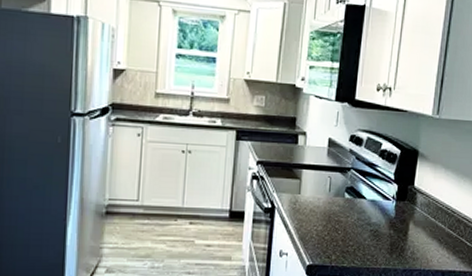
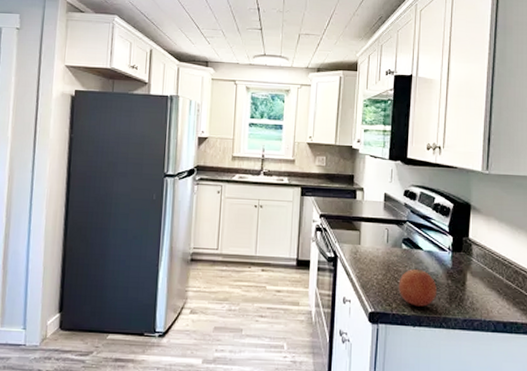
fruit: none [339,220,378,258] -> present [398,269,437,307]

